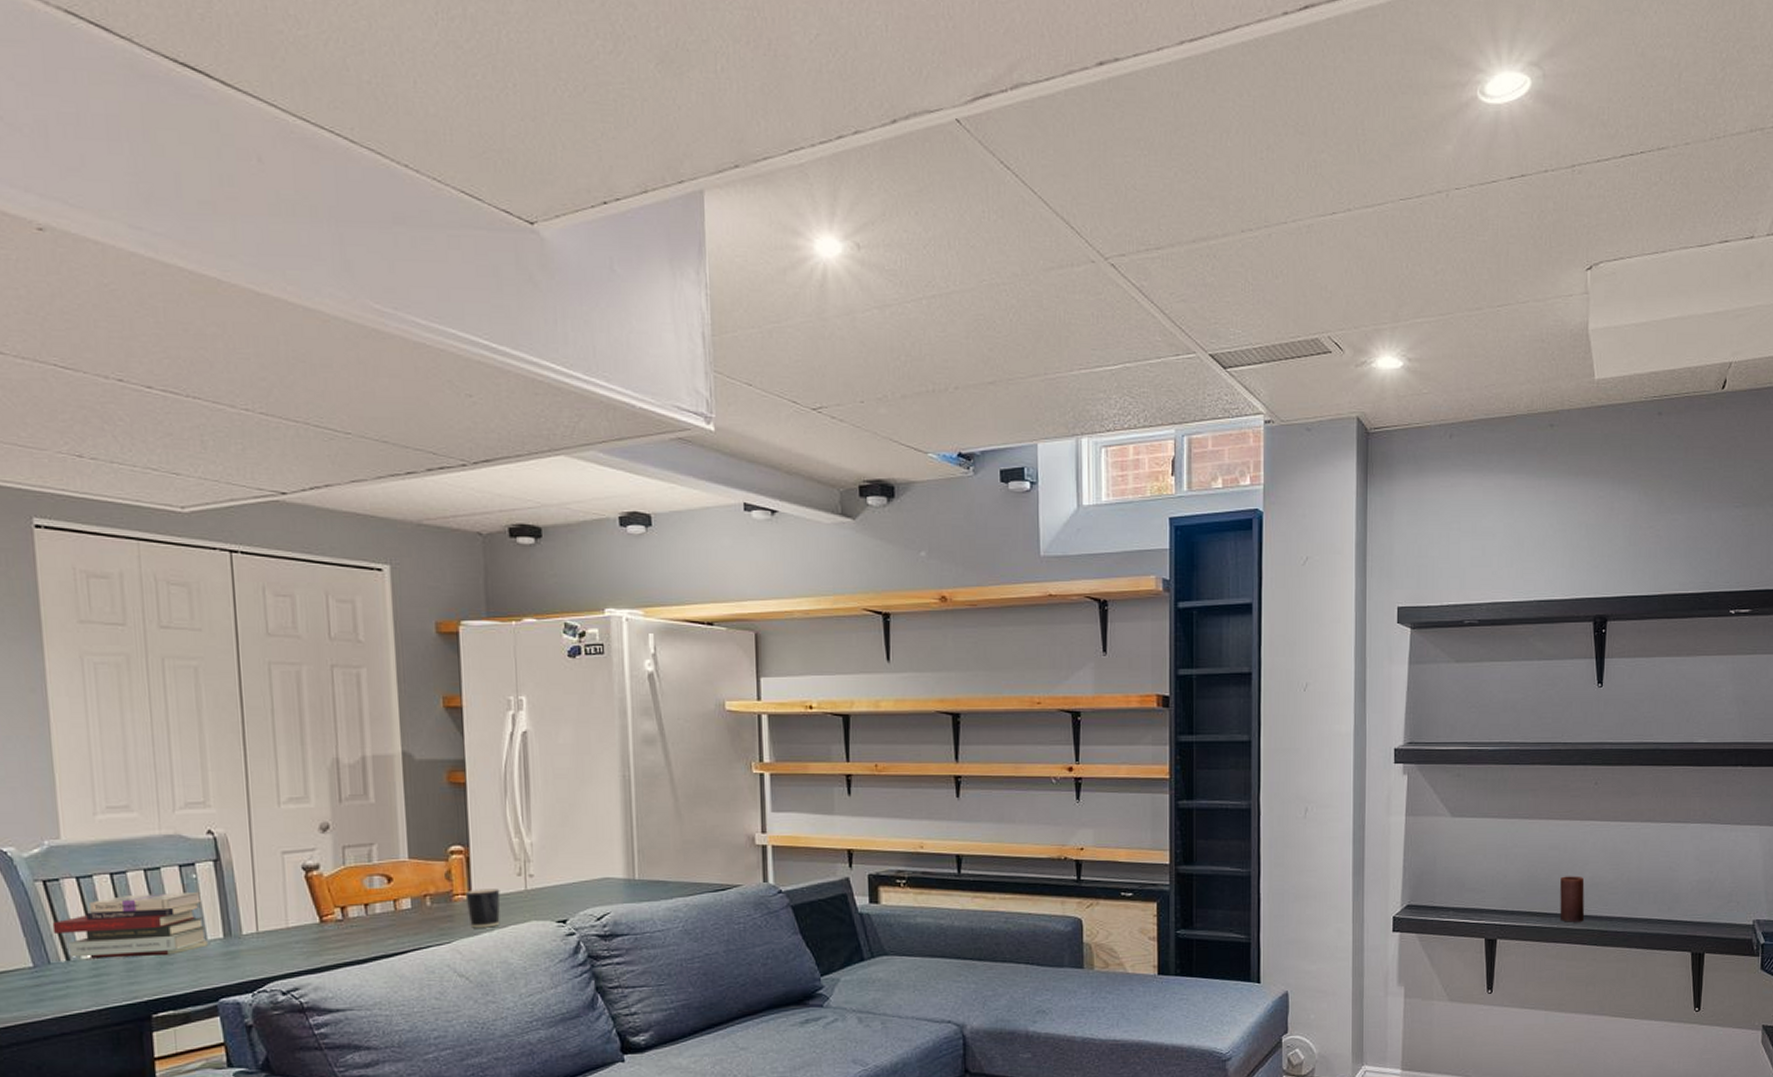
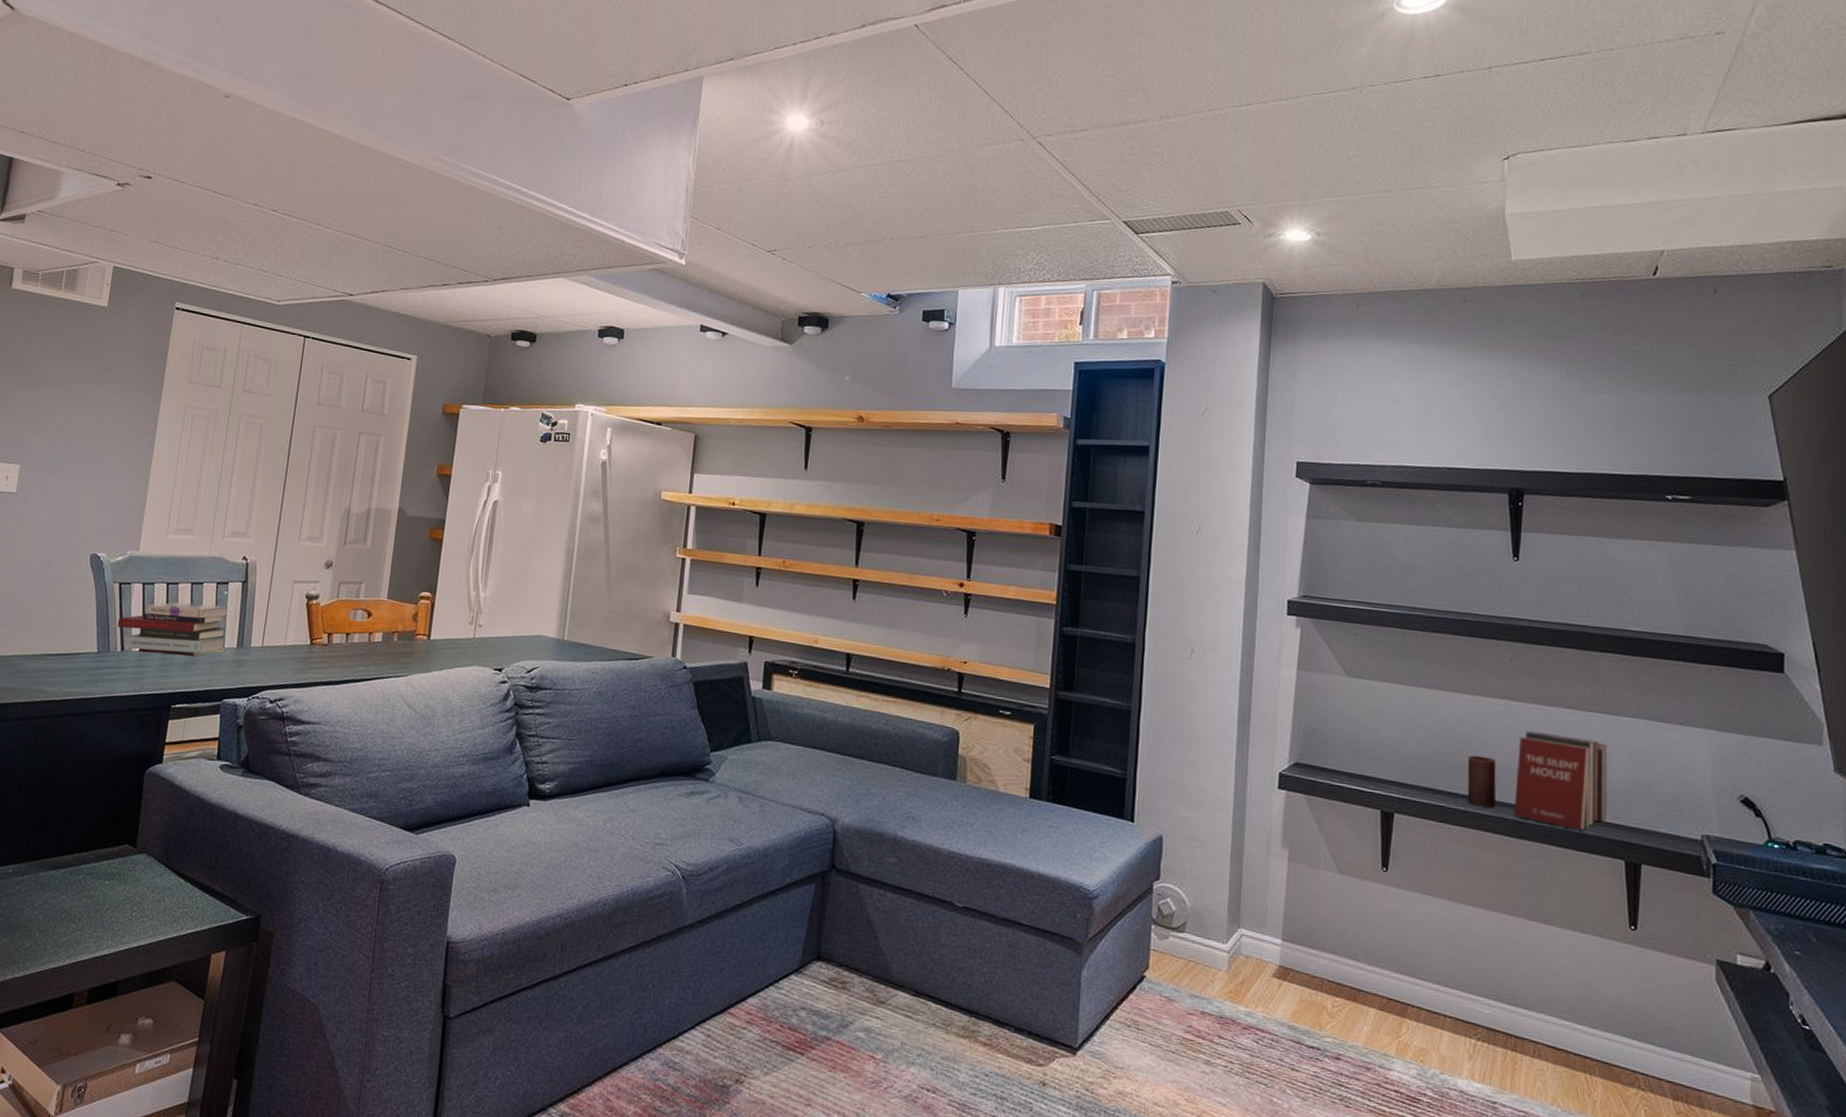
mug: present [465,889,501,928] -> none [424,632,453,667]
books: none [1600,847,1678,932] -> present [1514,731,1607,831]

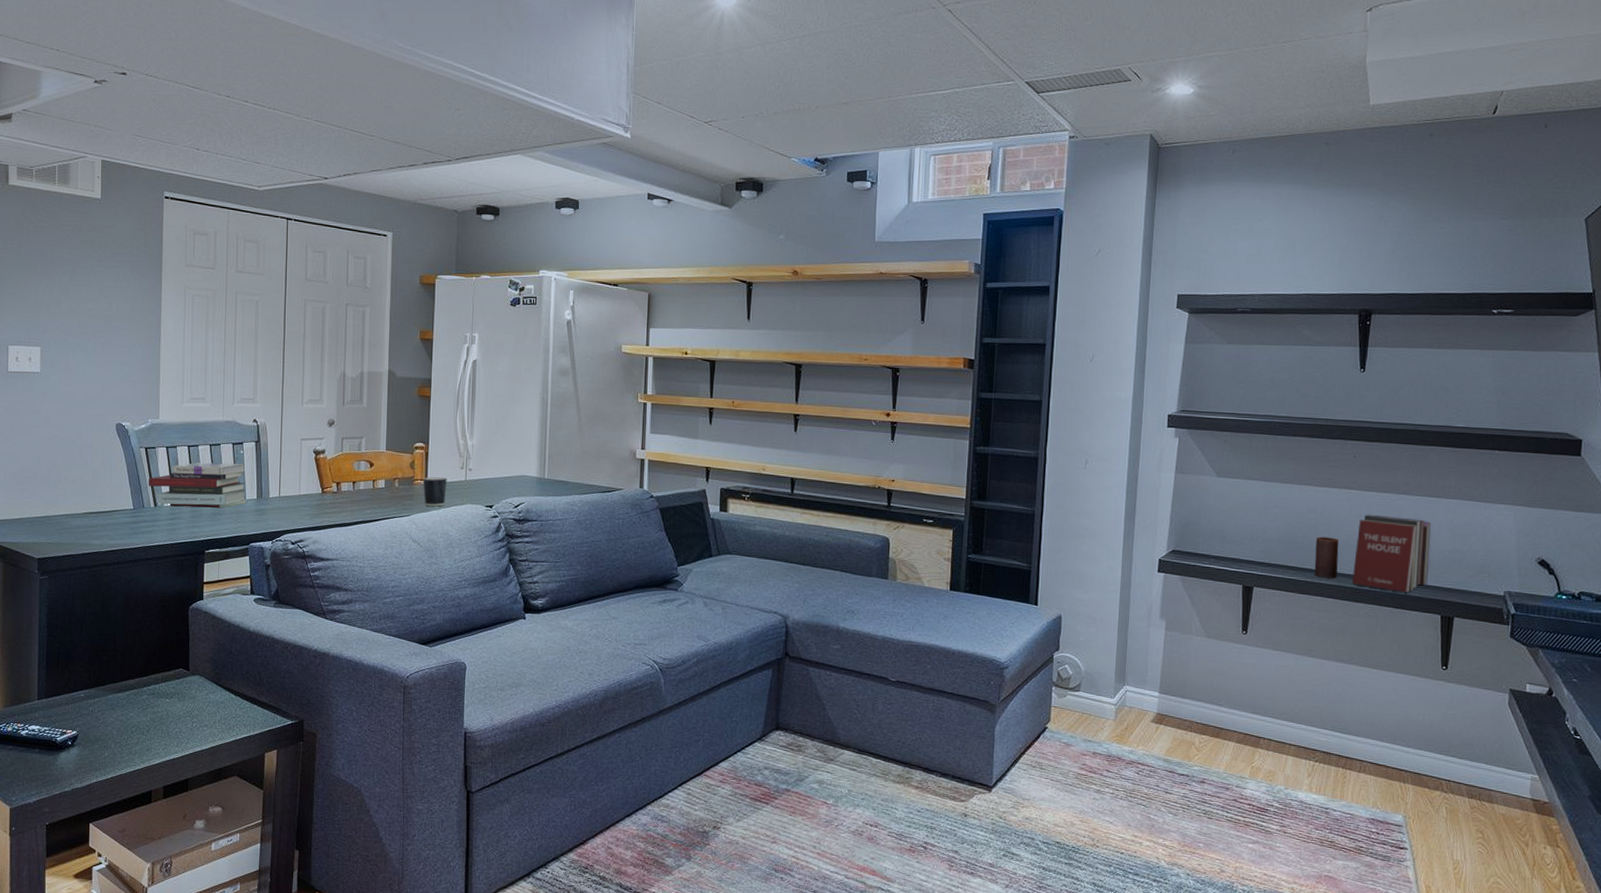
mug: none [424,632,453,667] -> present [423,477,447,507]

